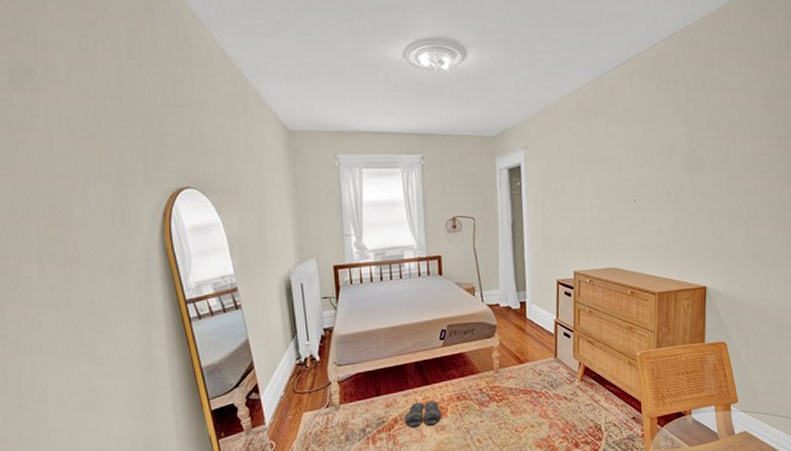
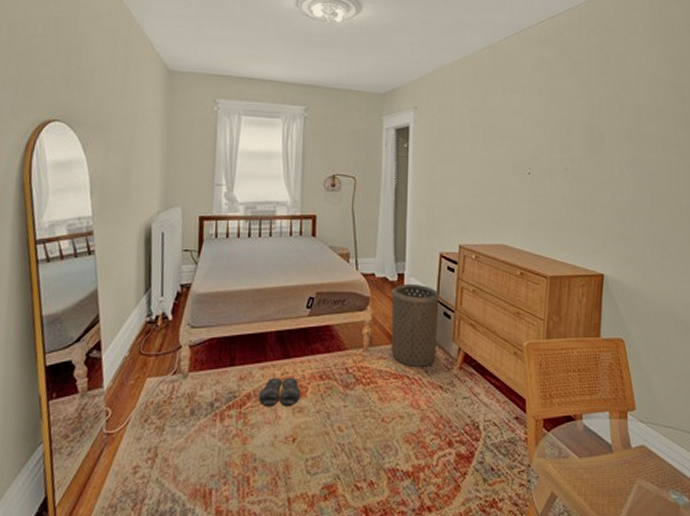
laundry basket: none [515,309,560,383] -> present [391,283,439,367]

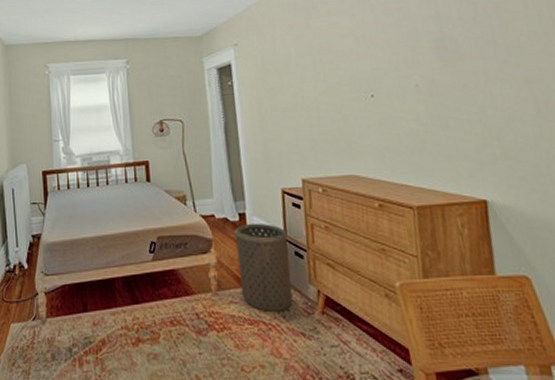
slippers: present [258,377,301,408] -> none [112,323,154,354]

